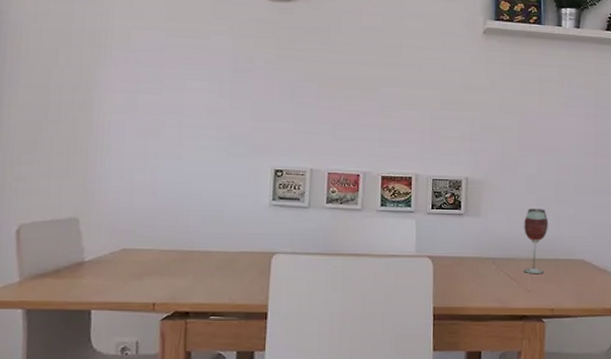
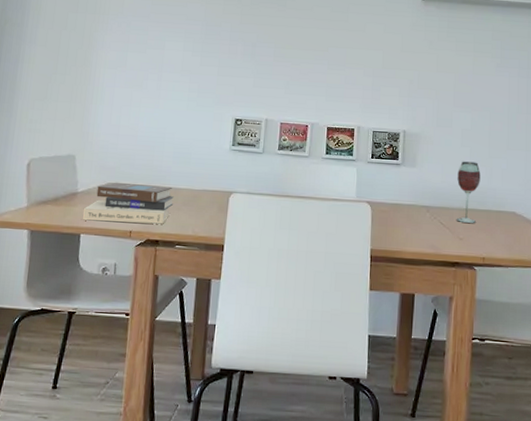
books: none [92,247,205,294] -> present [82,182,174,224]

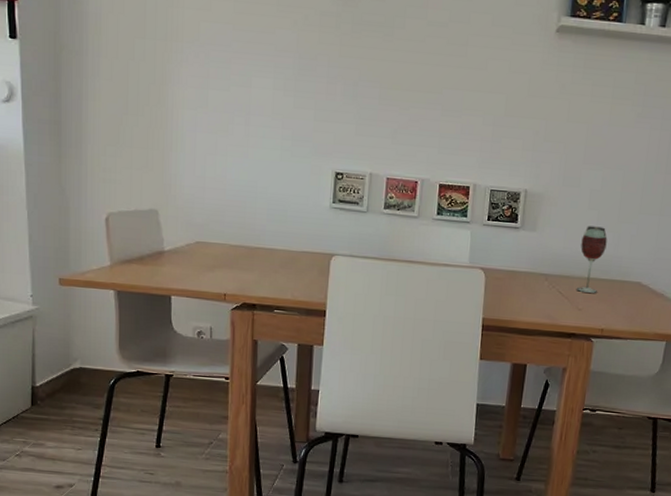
books: present [82,182,174,224] -> none [171,240,270,287]

